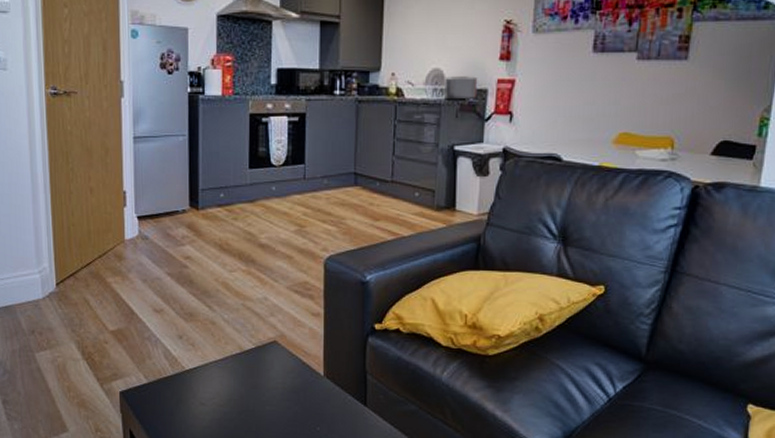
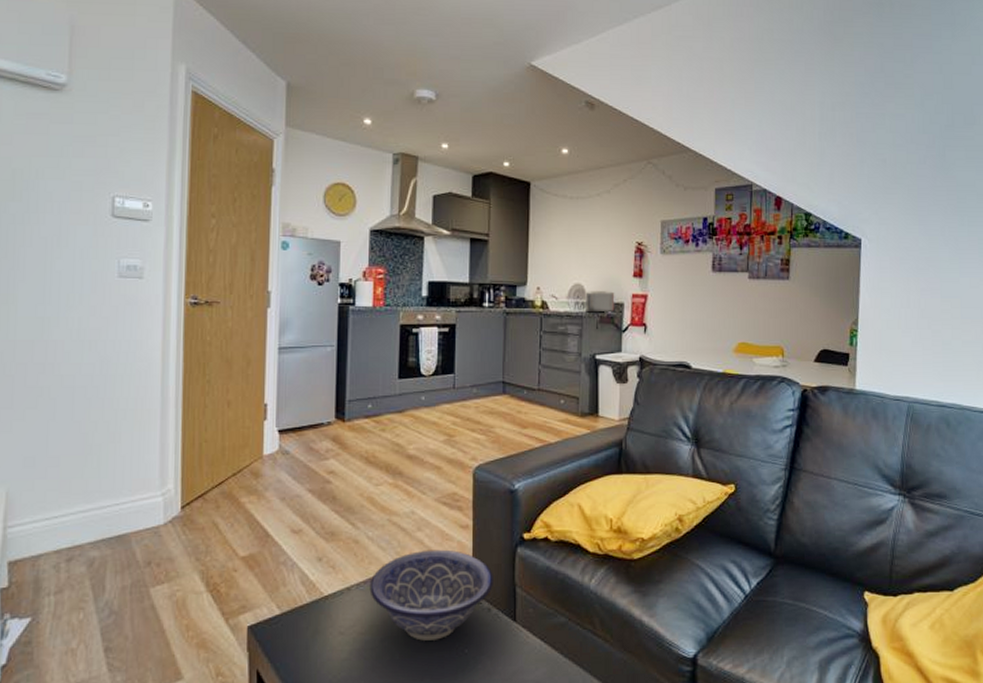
decorative bowl: none [226,334,344,417] -> present [369,549,493,641]

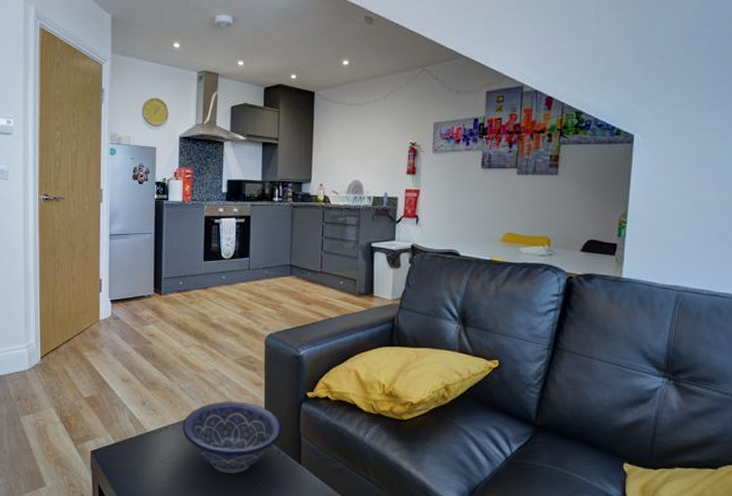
toaster: present [584,290,616,313] -> none [362,186,391,206]

